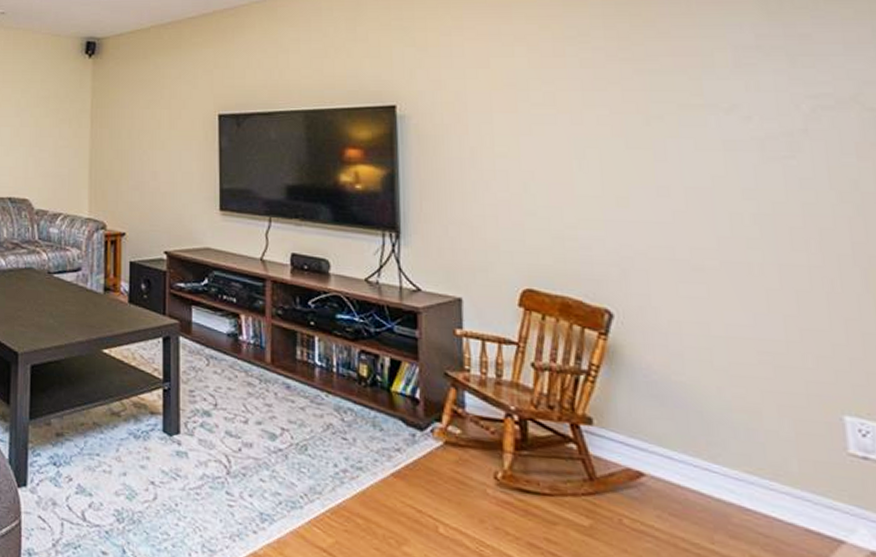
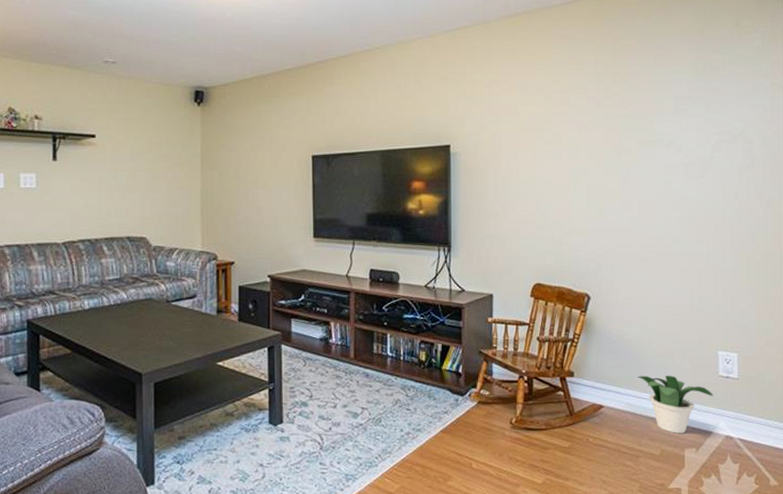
potted plant: none [700,436,843,535] -> present [637,375,714,433]

